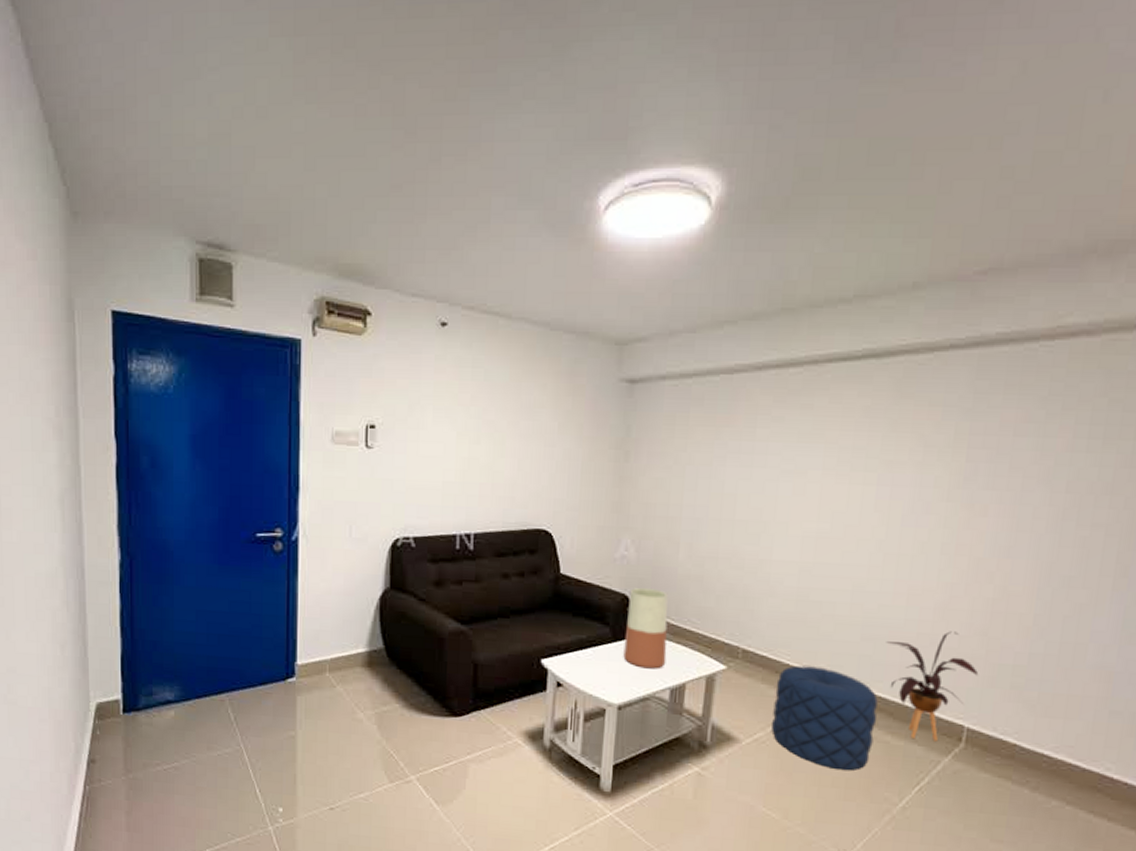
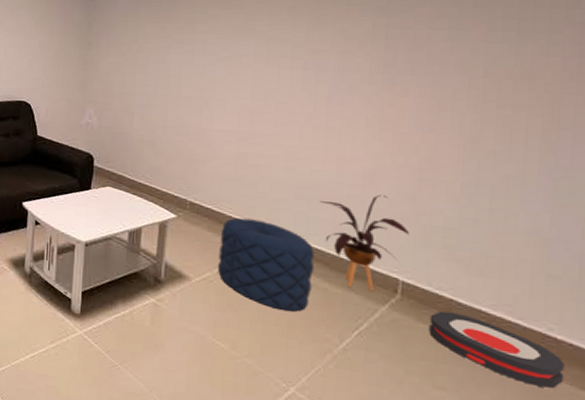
vase: present [623,587,668,669] -> none [89,148,126,215]
robot vacuum: none [990,758,1119,831] -> present [429,311,565,389]

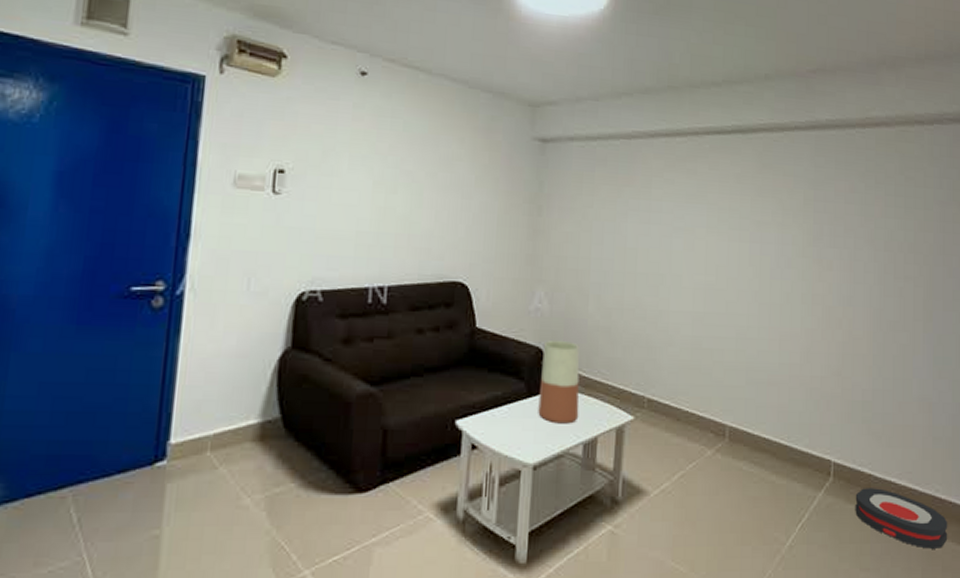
vase: none [89,148,126,215] -> present [538,339,580,424]
pouf: present [218,217,315,312] -> none [676,412,764,515]
house plant: present [319,194,410,292] -> none [766,373,838,477]

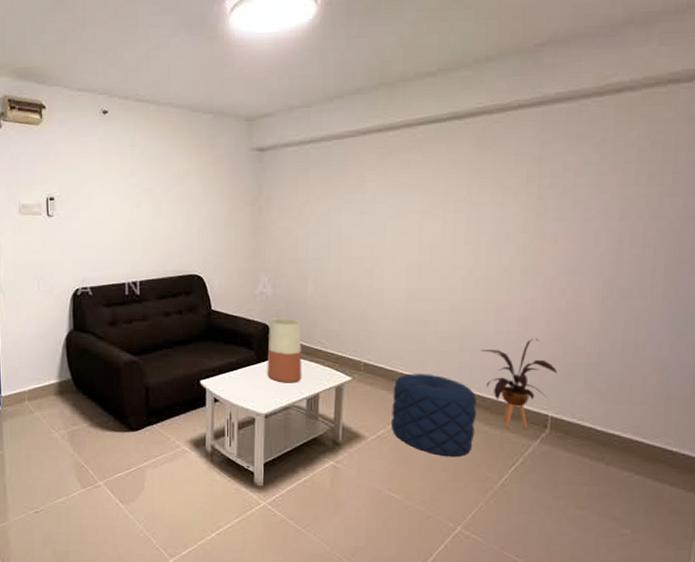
pouf: none [676,412,764,515] -> present [391,373,477,457]
house plant: none [766,373,838,477] -> present [480,338,558,429]
robot vacuum: present [855,488,948,549] -> none [572,439,679,494]

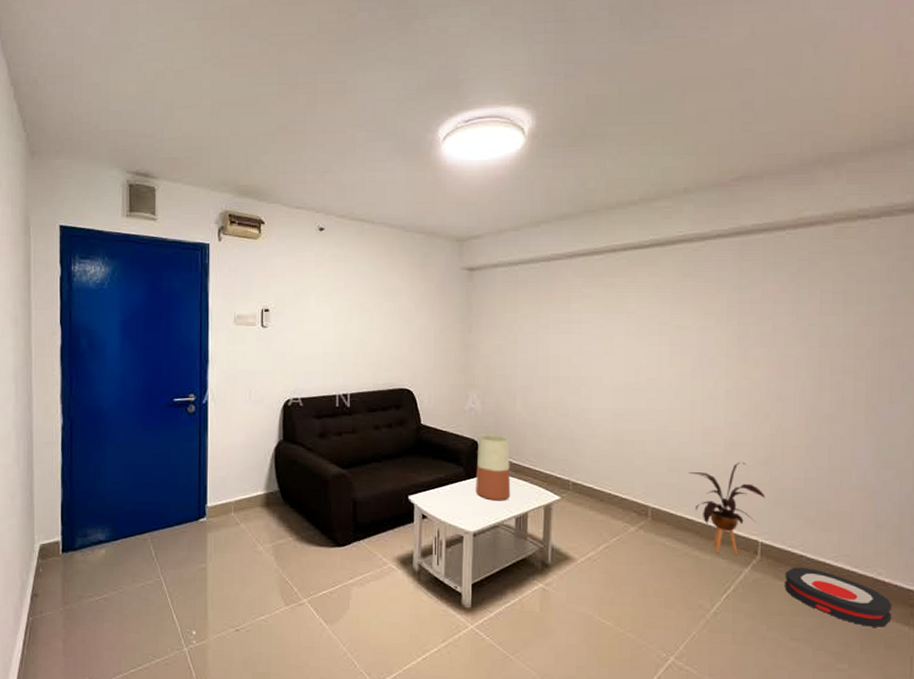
pouf: present [391,373,477,457] -> none [601,494,687,583]
robot vacuum: none [572,439,679,494] -> present [785,567,892,628]

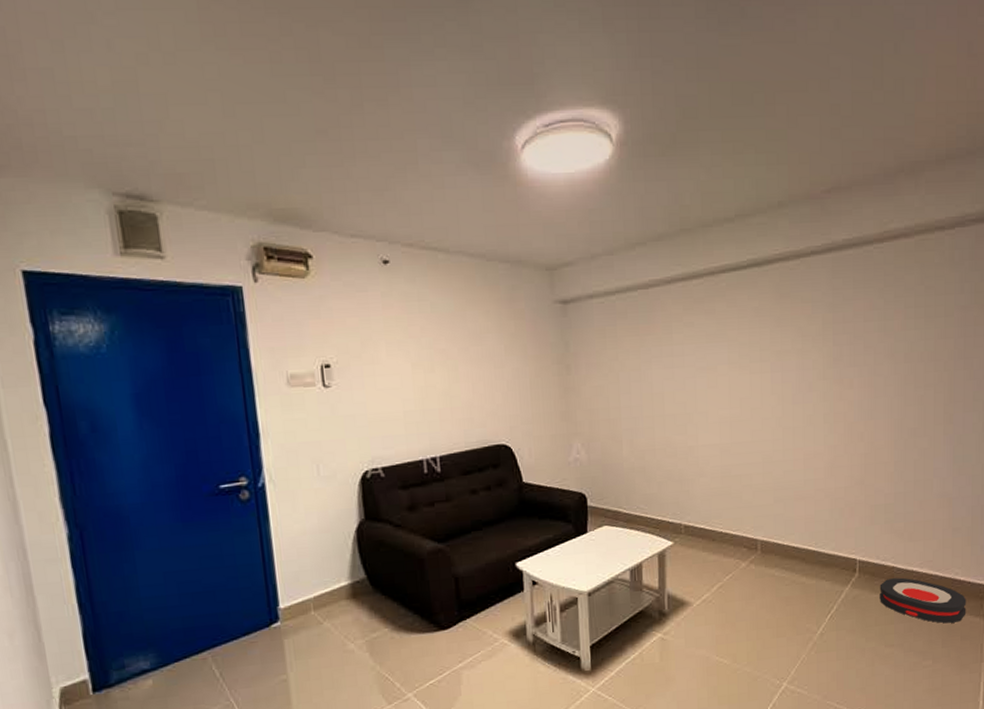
vase: present [476,433,511,501] -> none [585,484,624,556]
house plant: present [688,462,766,555] -> none [793,484,862,577]

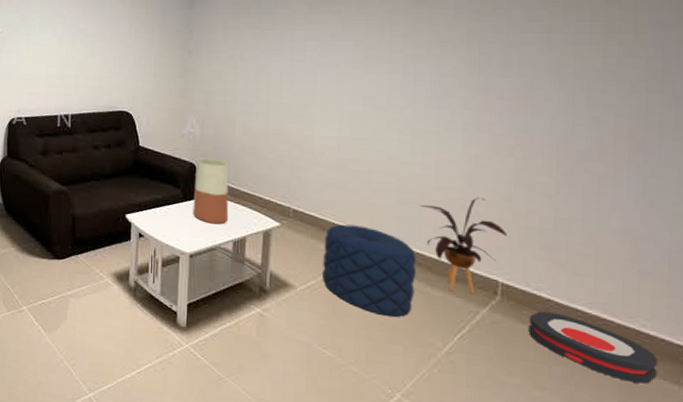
vase: none [585,484,624,556] -> present [193,157,229,225]
pouf: none [714,530,794,614] -> present [322,224,417,318]
house plant: none [793,484,862,577] -> present [419,197,508,294]

